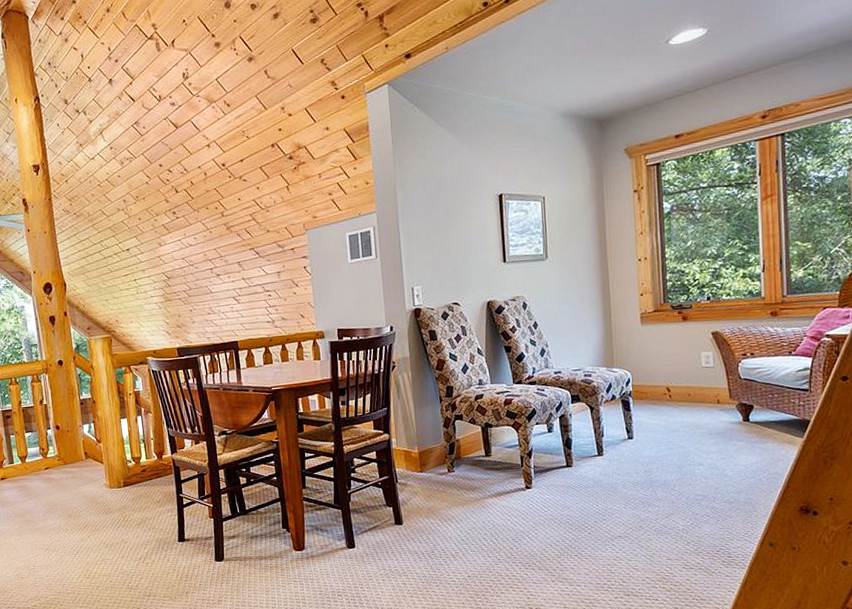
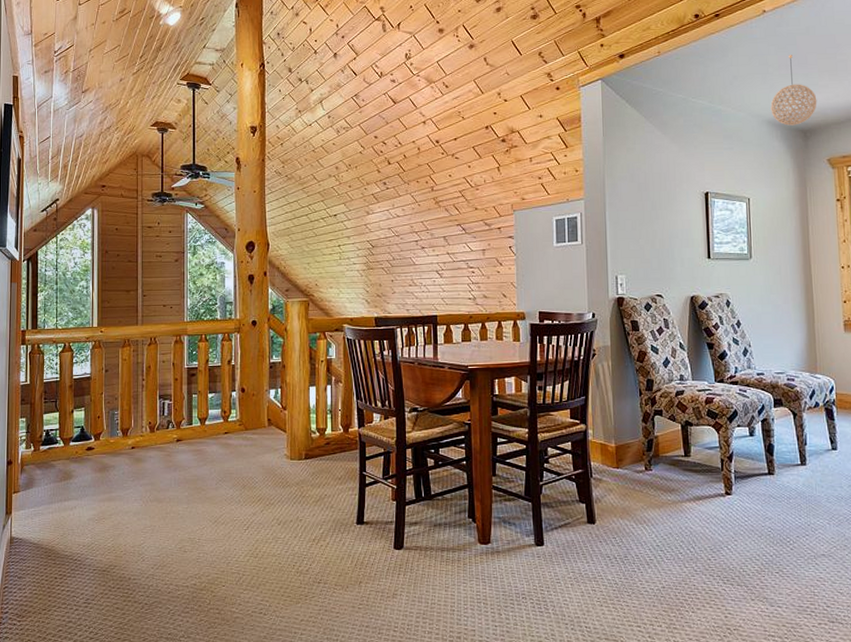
pendant light: none [565,38,614,117] -> present [770,55,817,126]

